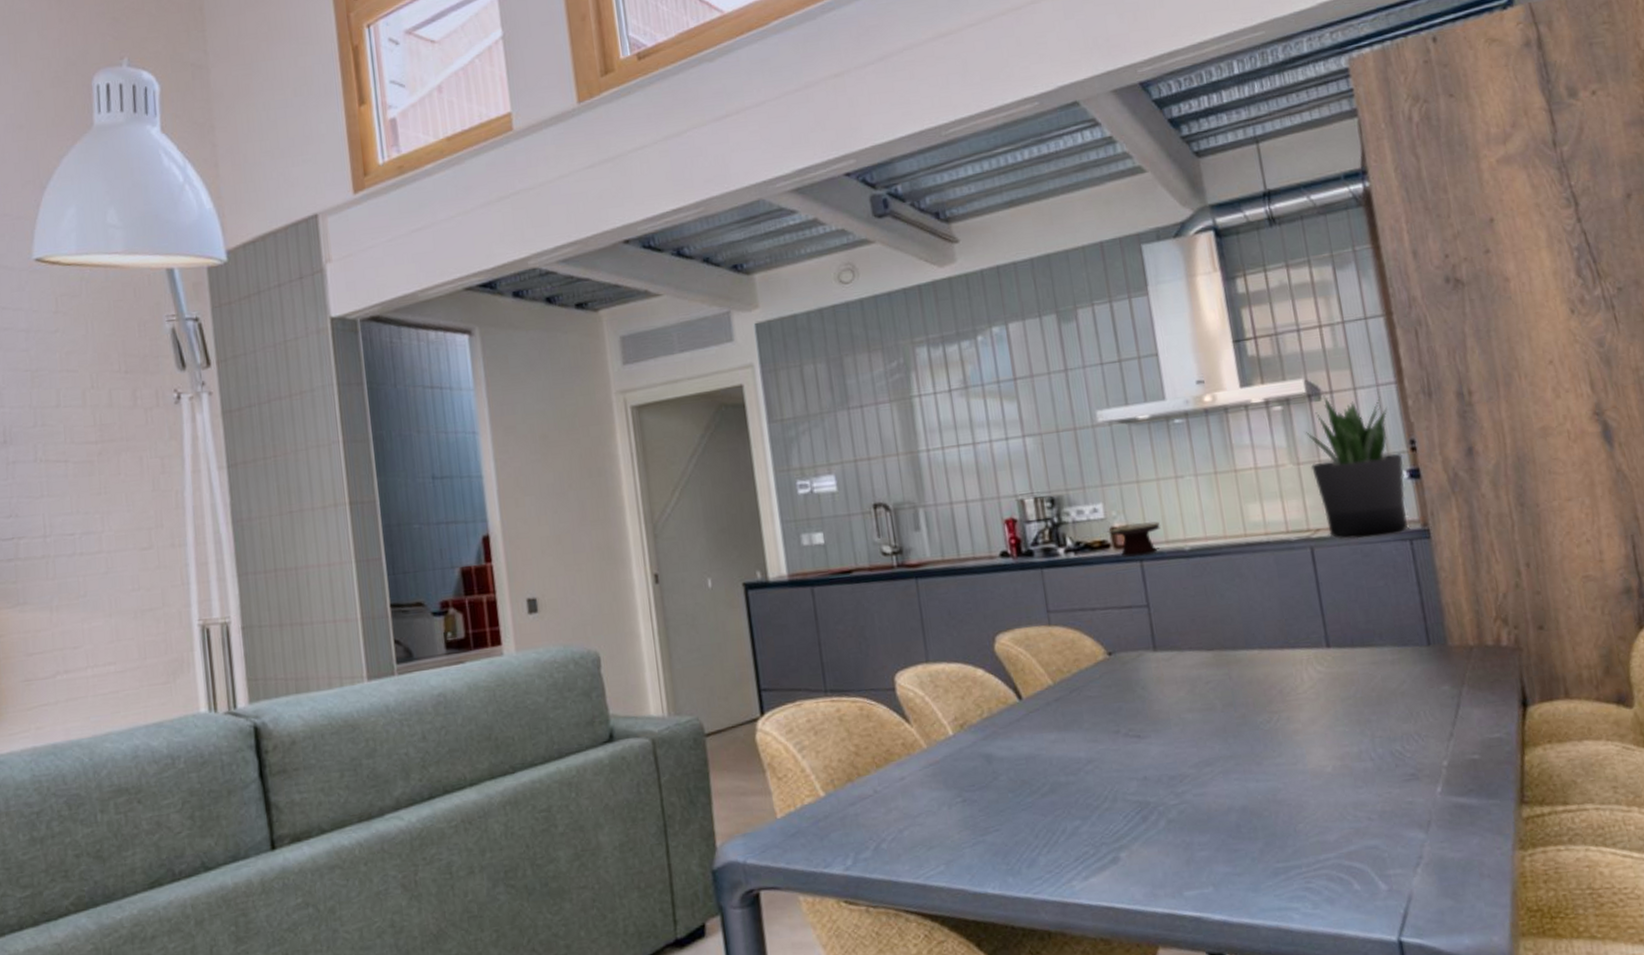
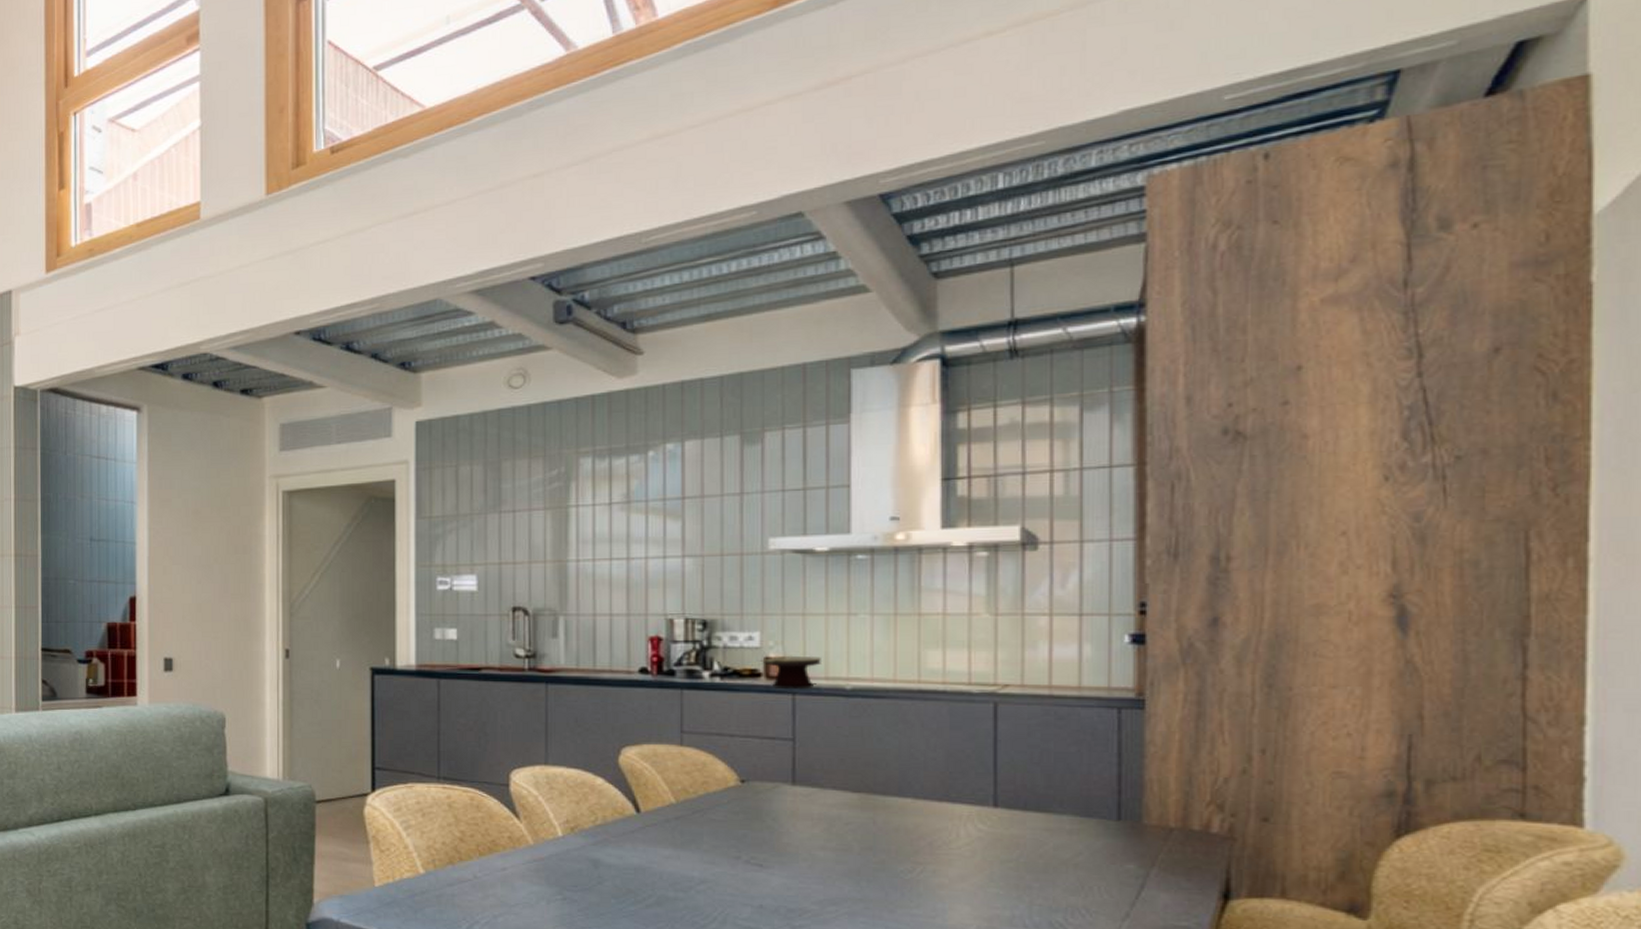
planter: present [1305,395,1408,539] -> none [1010,545,1127,700]

